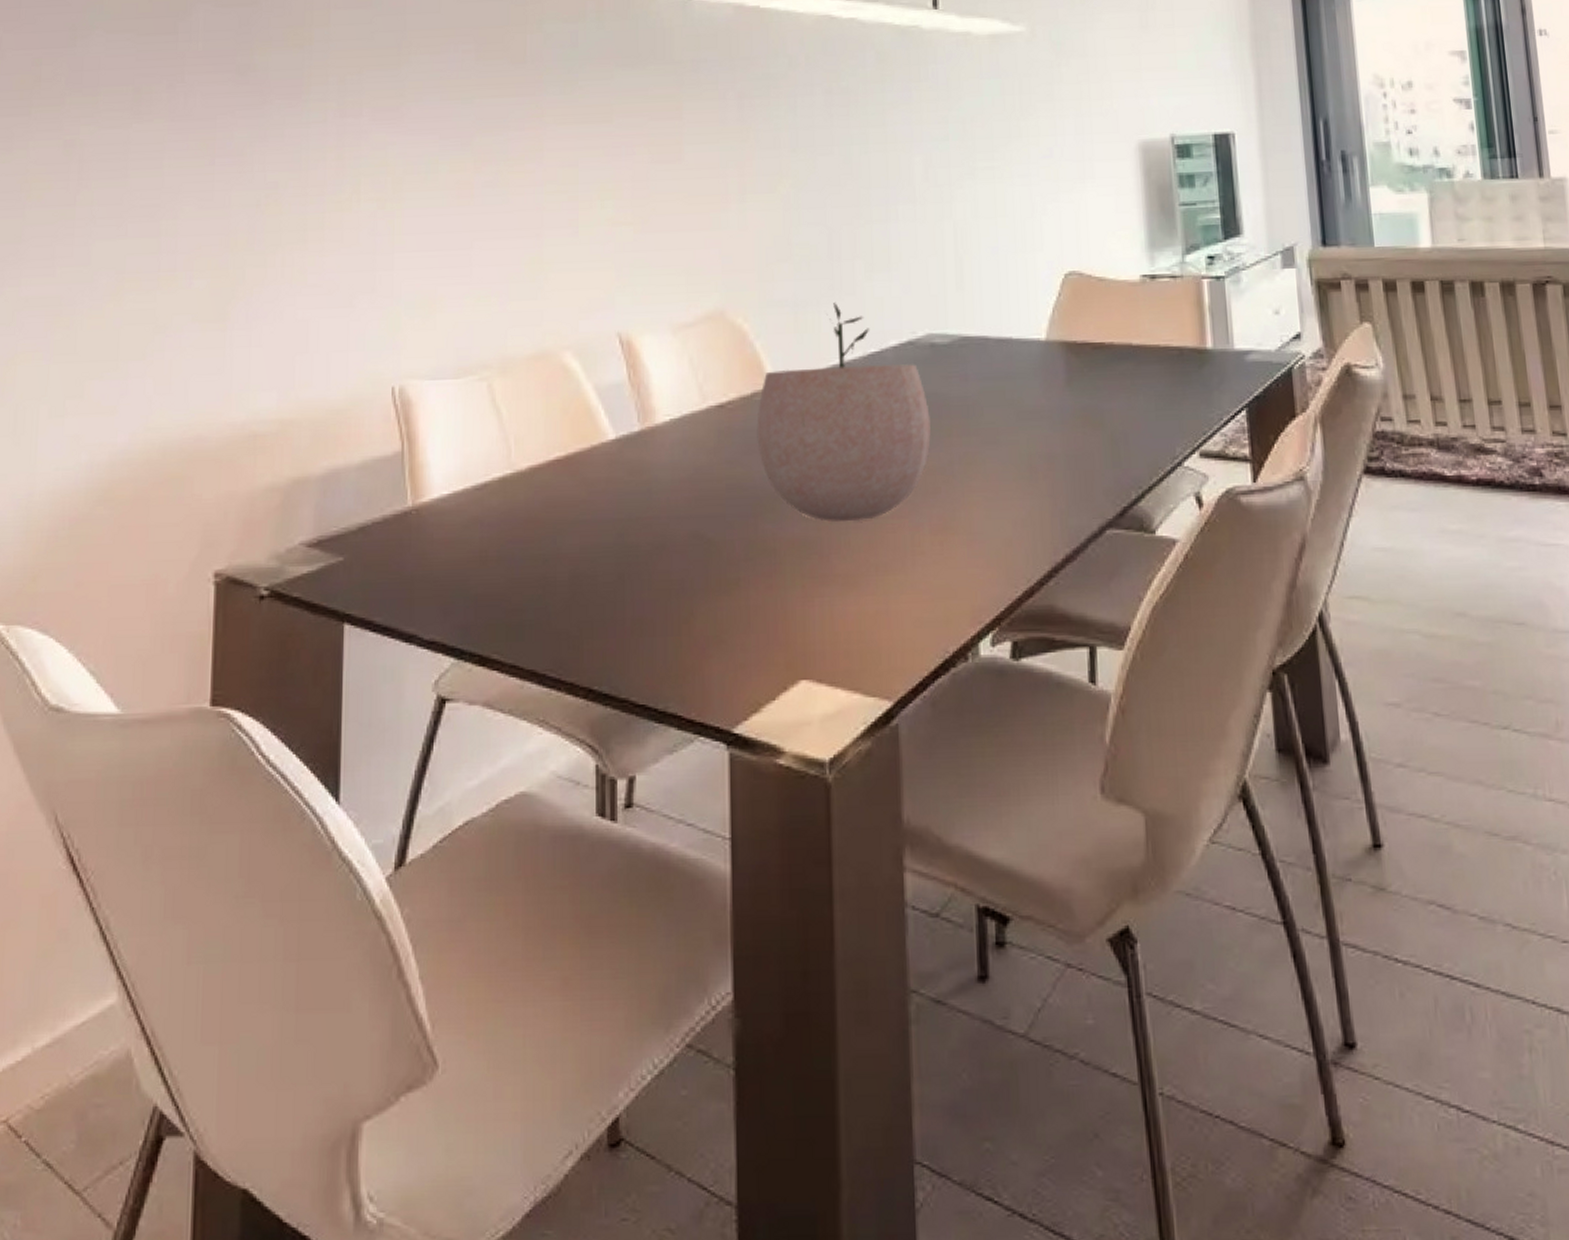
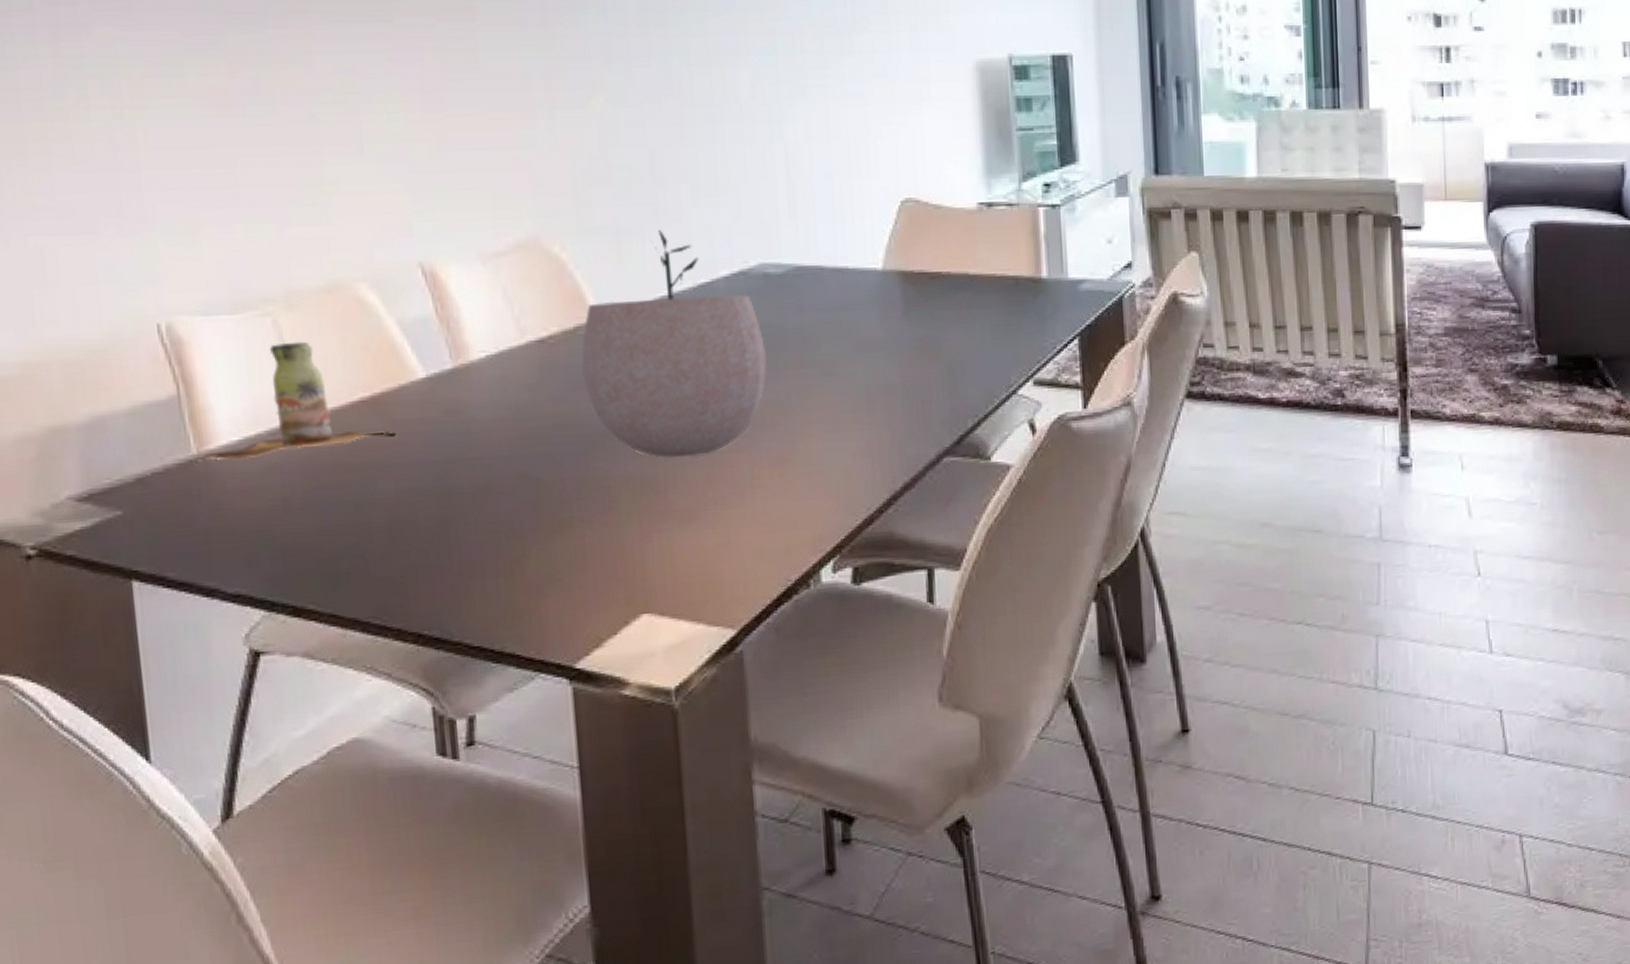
bottle: none [419,404,585,511] -> present [205,341,396,459]

